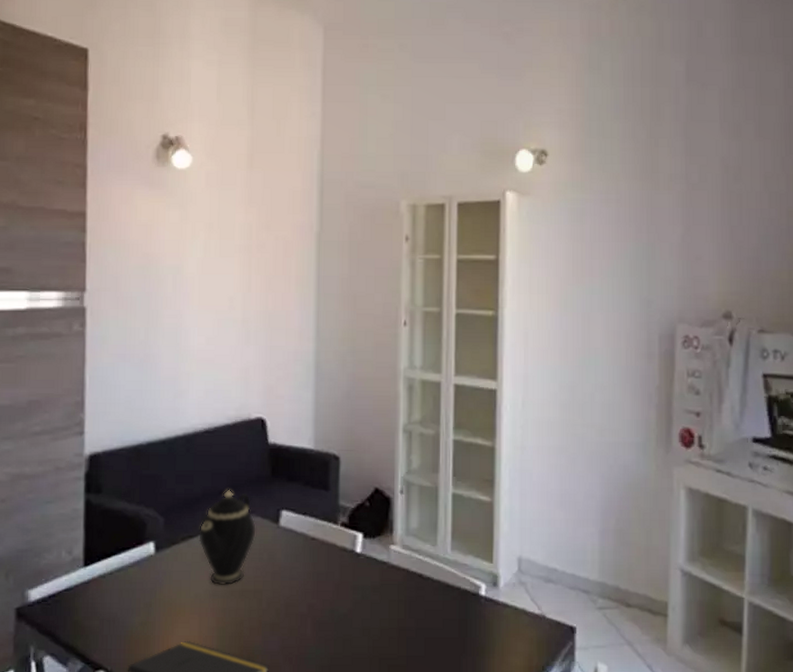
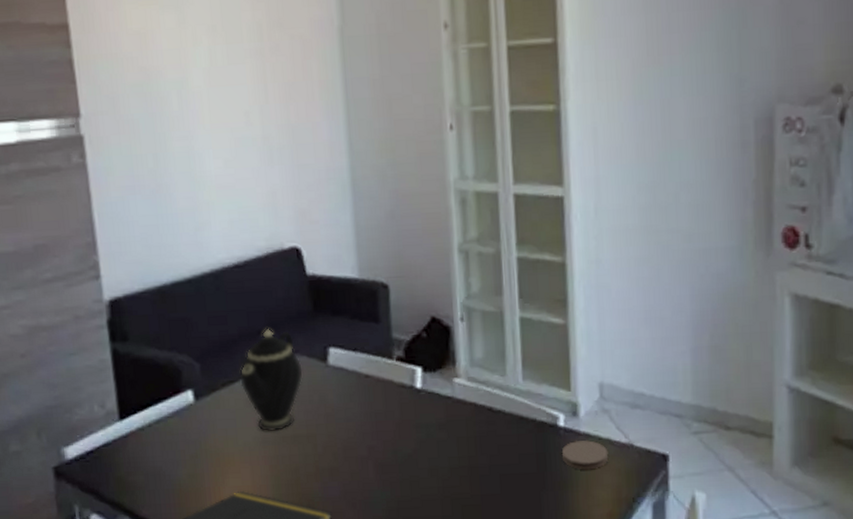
coaster: none [482,610,523,638] -> present [562,440,609,470]

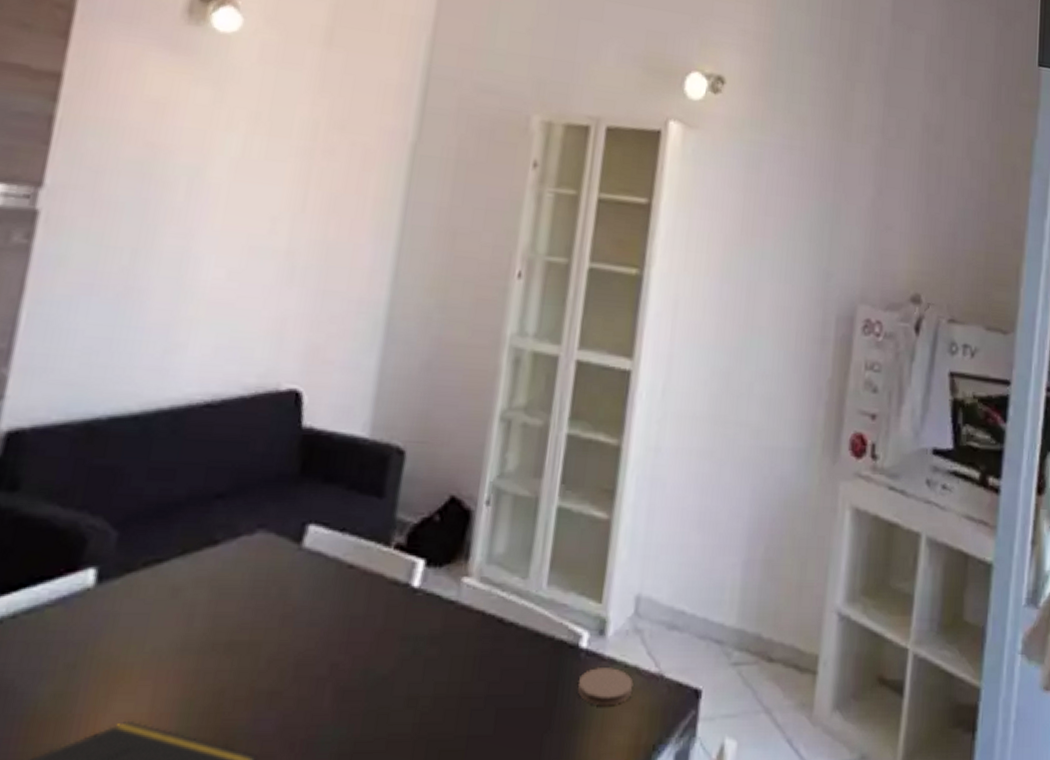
teapot: present [239,329,304,432] -> none [170,492,267,636]

